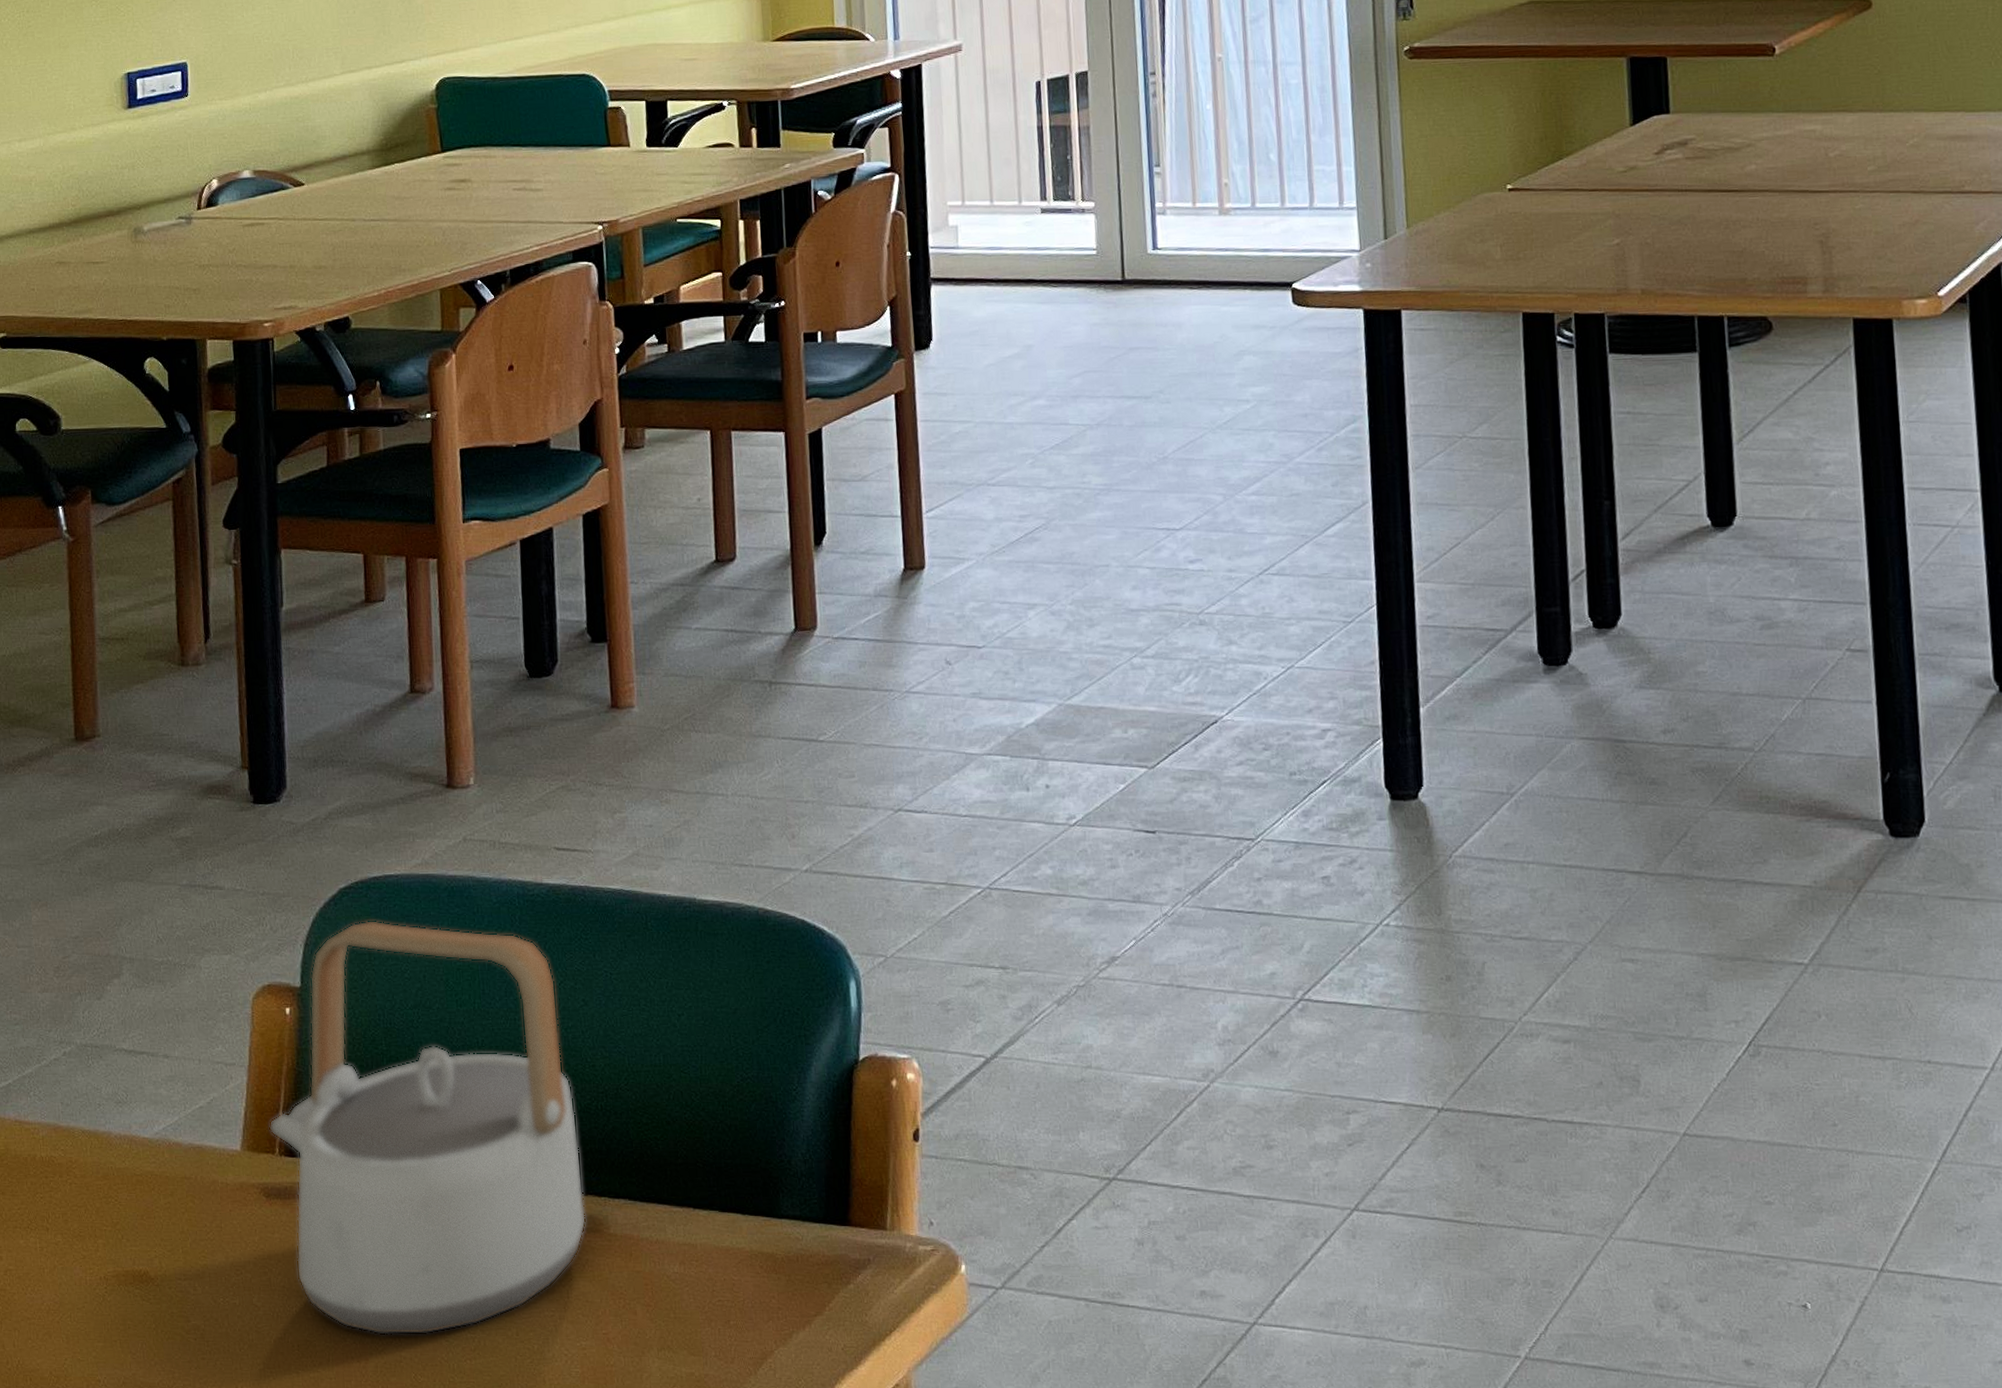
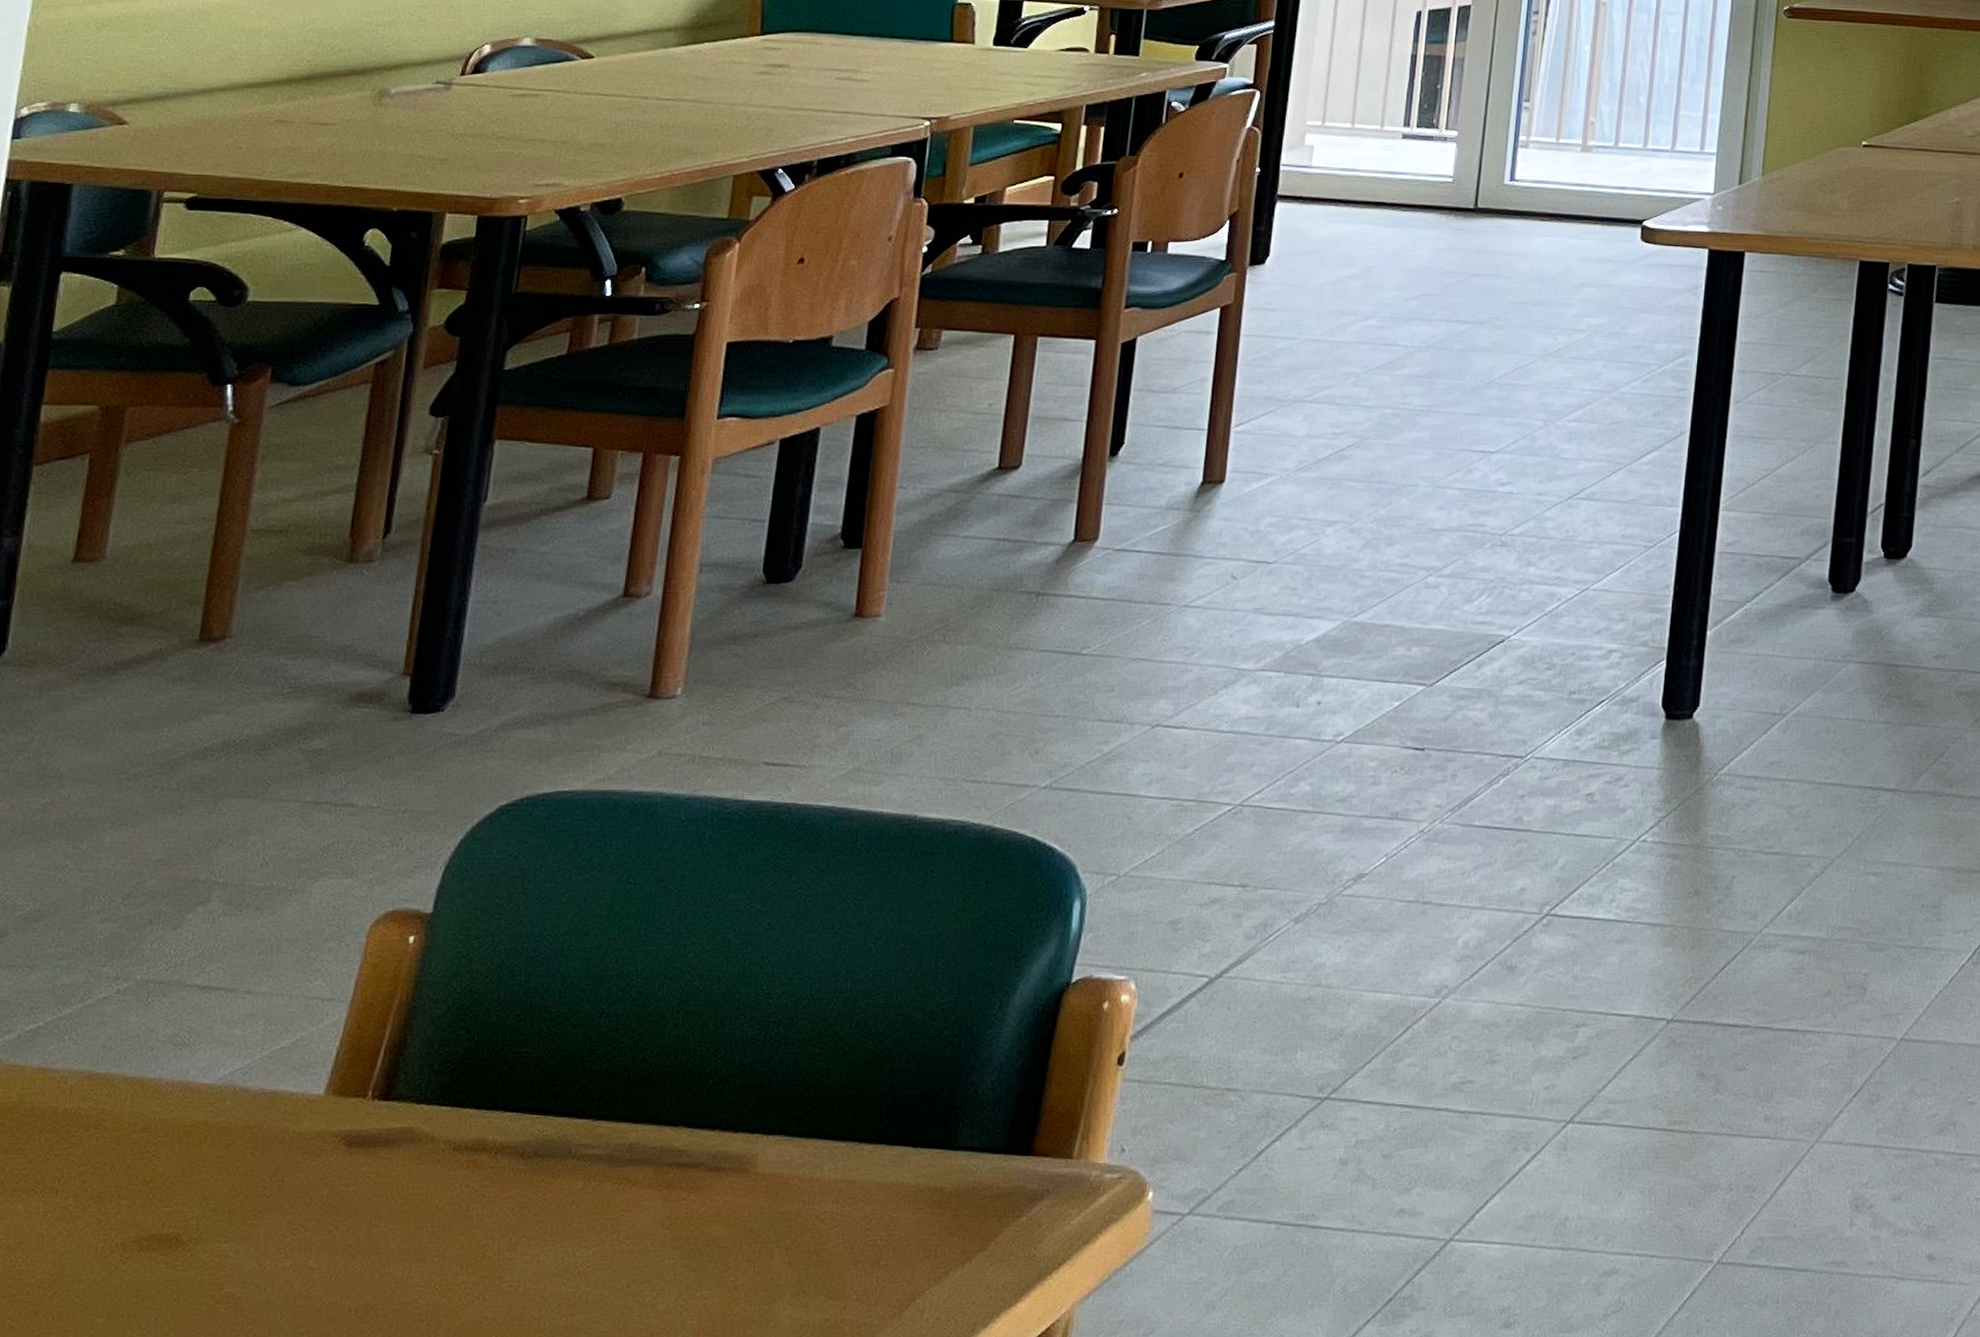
teapot: present [269,920,587,1336] -> none [364,839,740,1295]

